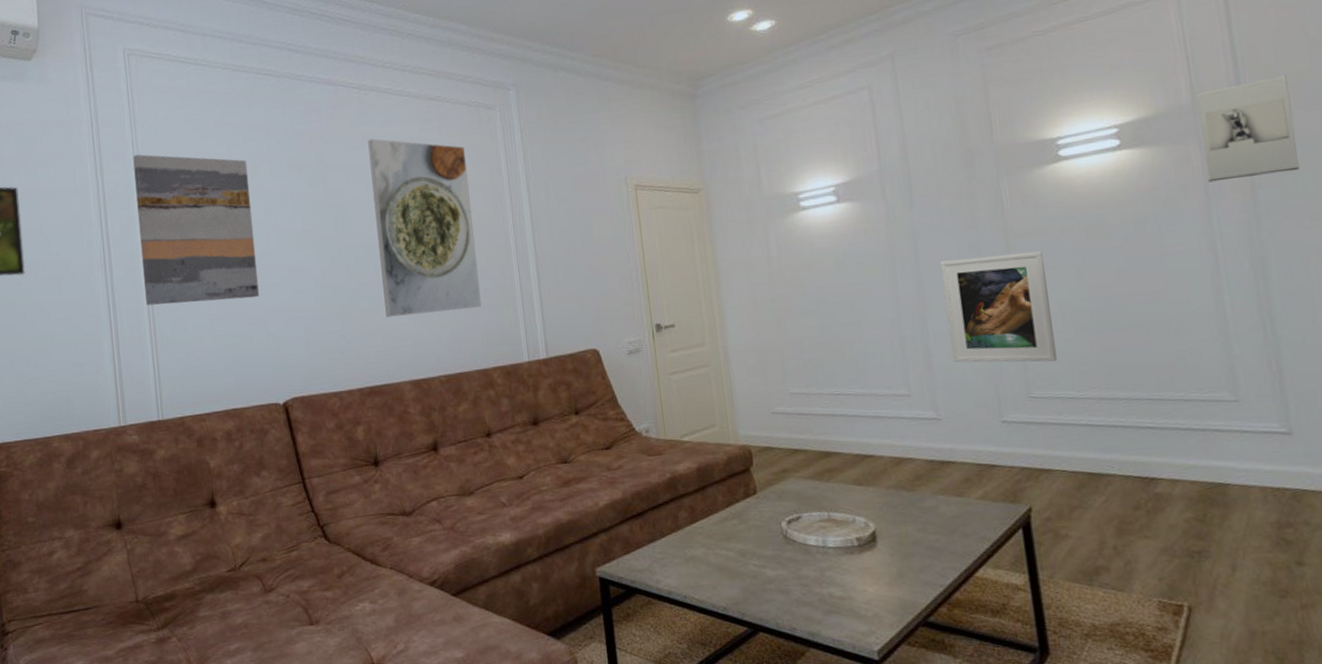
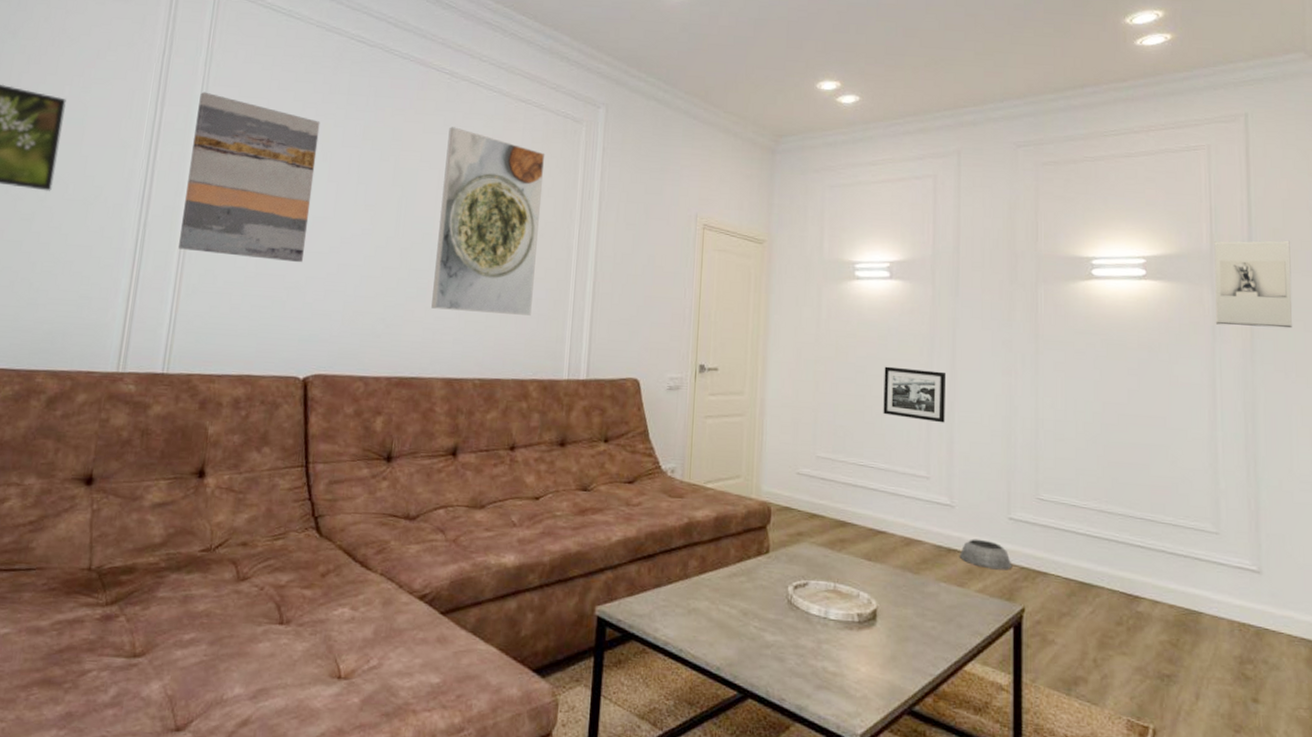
picture frame: none [846,286,919,341] -> present [883,366,945,423]
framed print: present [940,250,1057,363] -> none [972,353,1067,467]
plant pot: none [953,447,1013,475] -> present [959,539,1013,571]

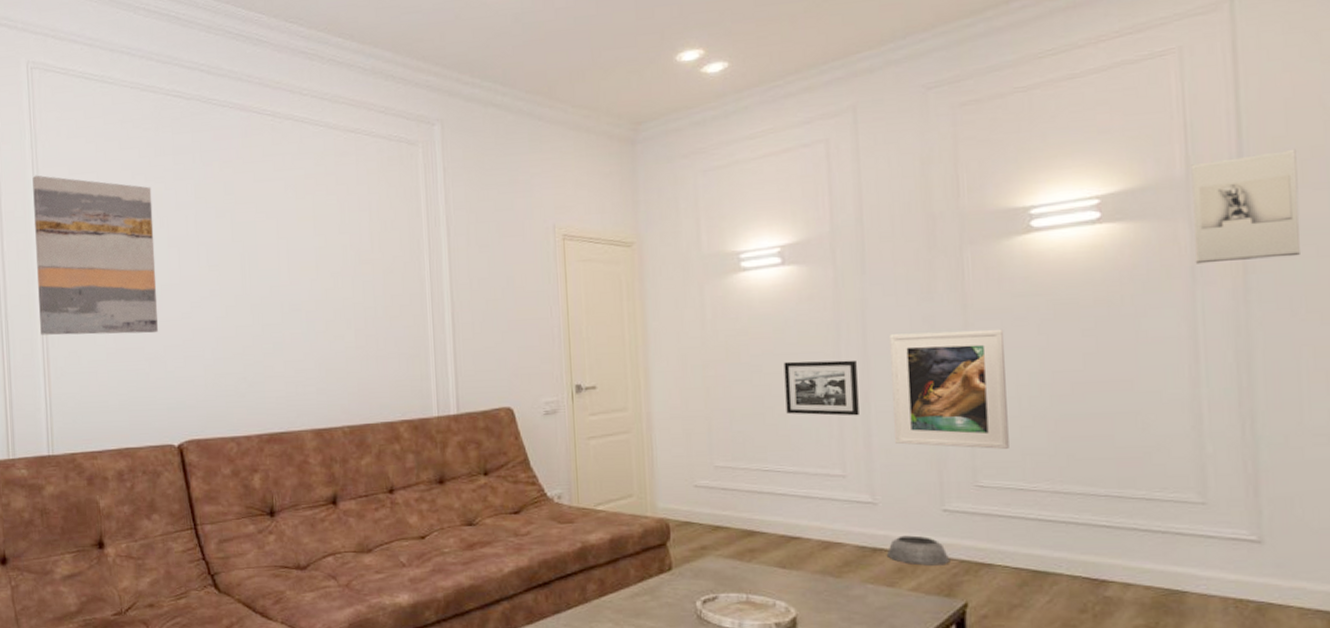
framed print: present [431,127,546,316] -> none [280,171,391,362]
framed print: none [972,353,1067,467] -> present [889,328,1009,449]

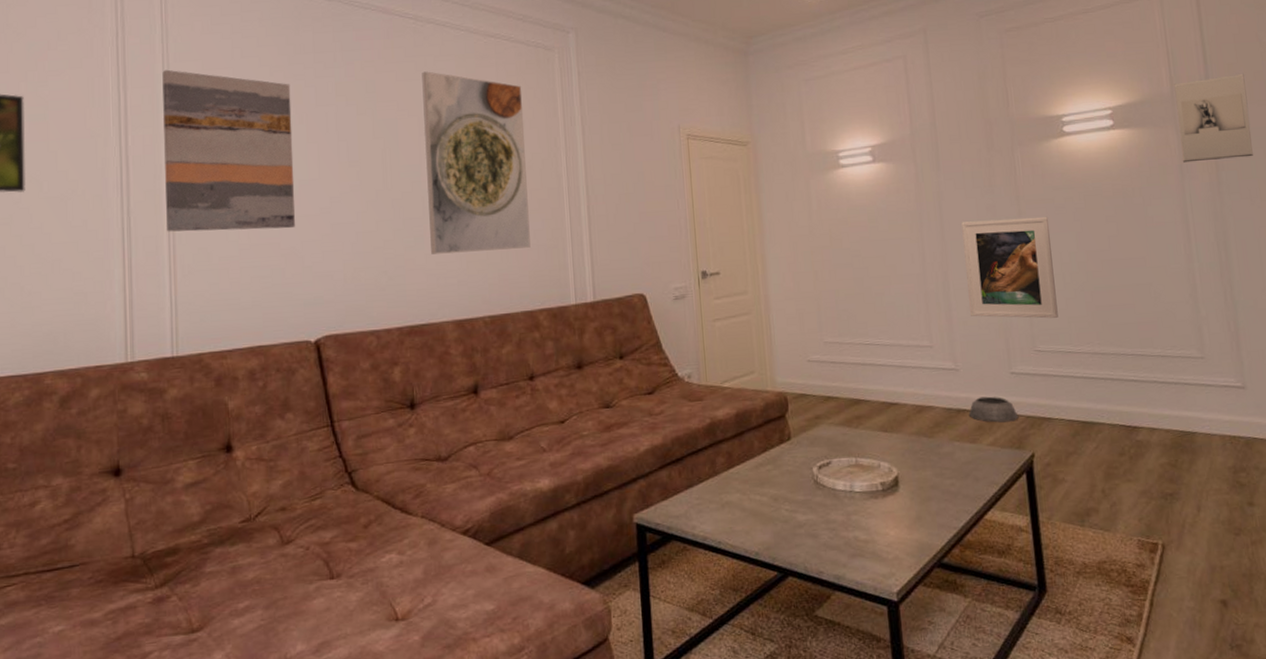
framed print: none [280,171,391,362] -> present [422,71,531,255]
picture frame: present [784,360,859,416] -> none [878,244,941,294]

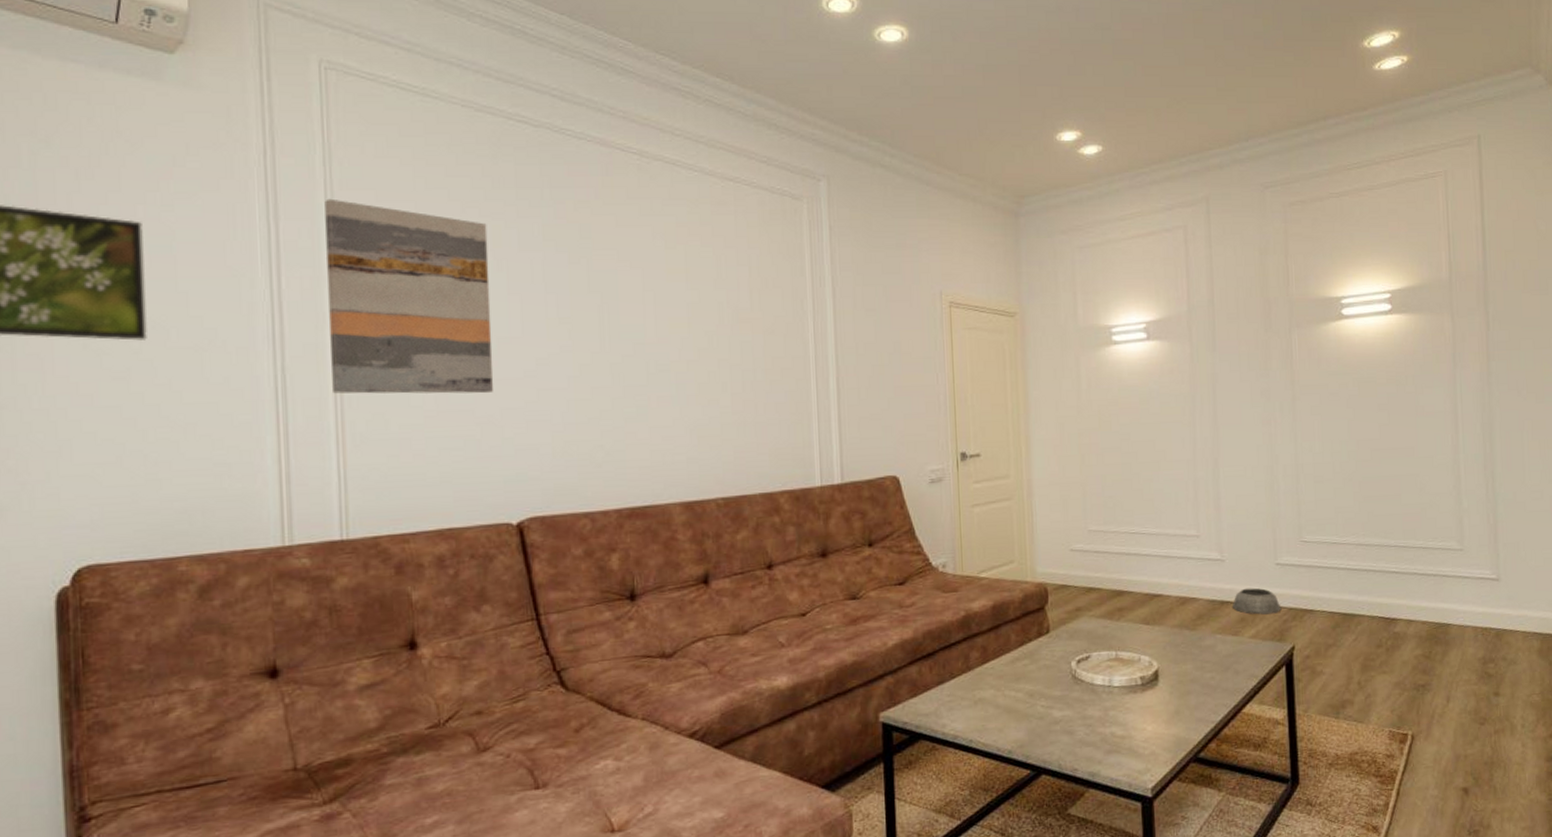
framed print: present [422,71,531,255] -> none [647,216,771,428]
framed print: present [961,216,1058,319] -> none [1235,402,1326,509]
wall sculpture: present [1174,73,1254,163] -> none [1453,261,1524,351]

